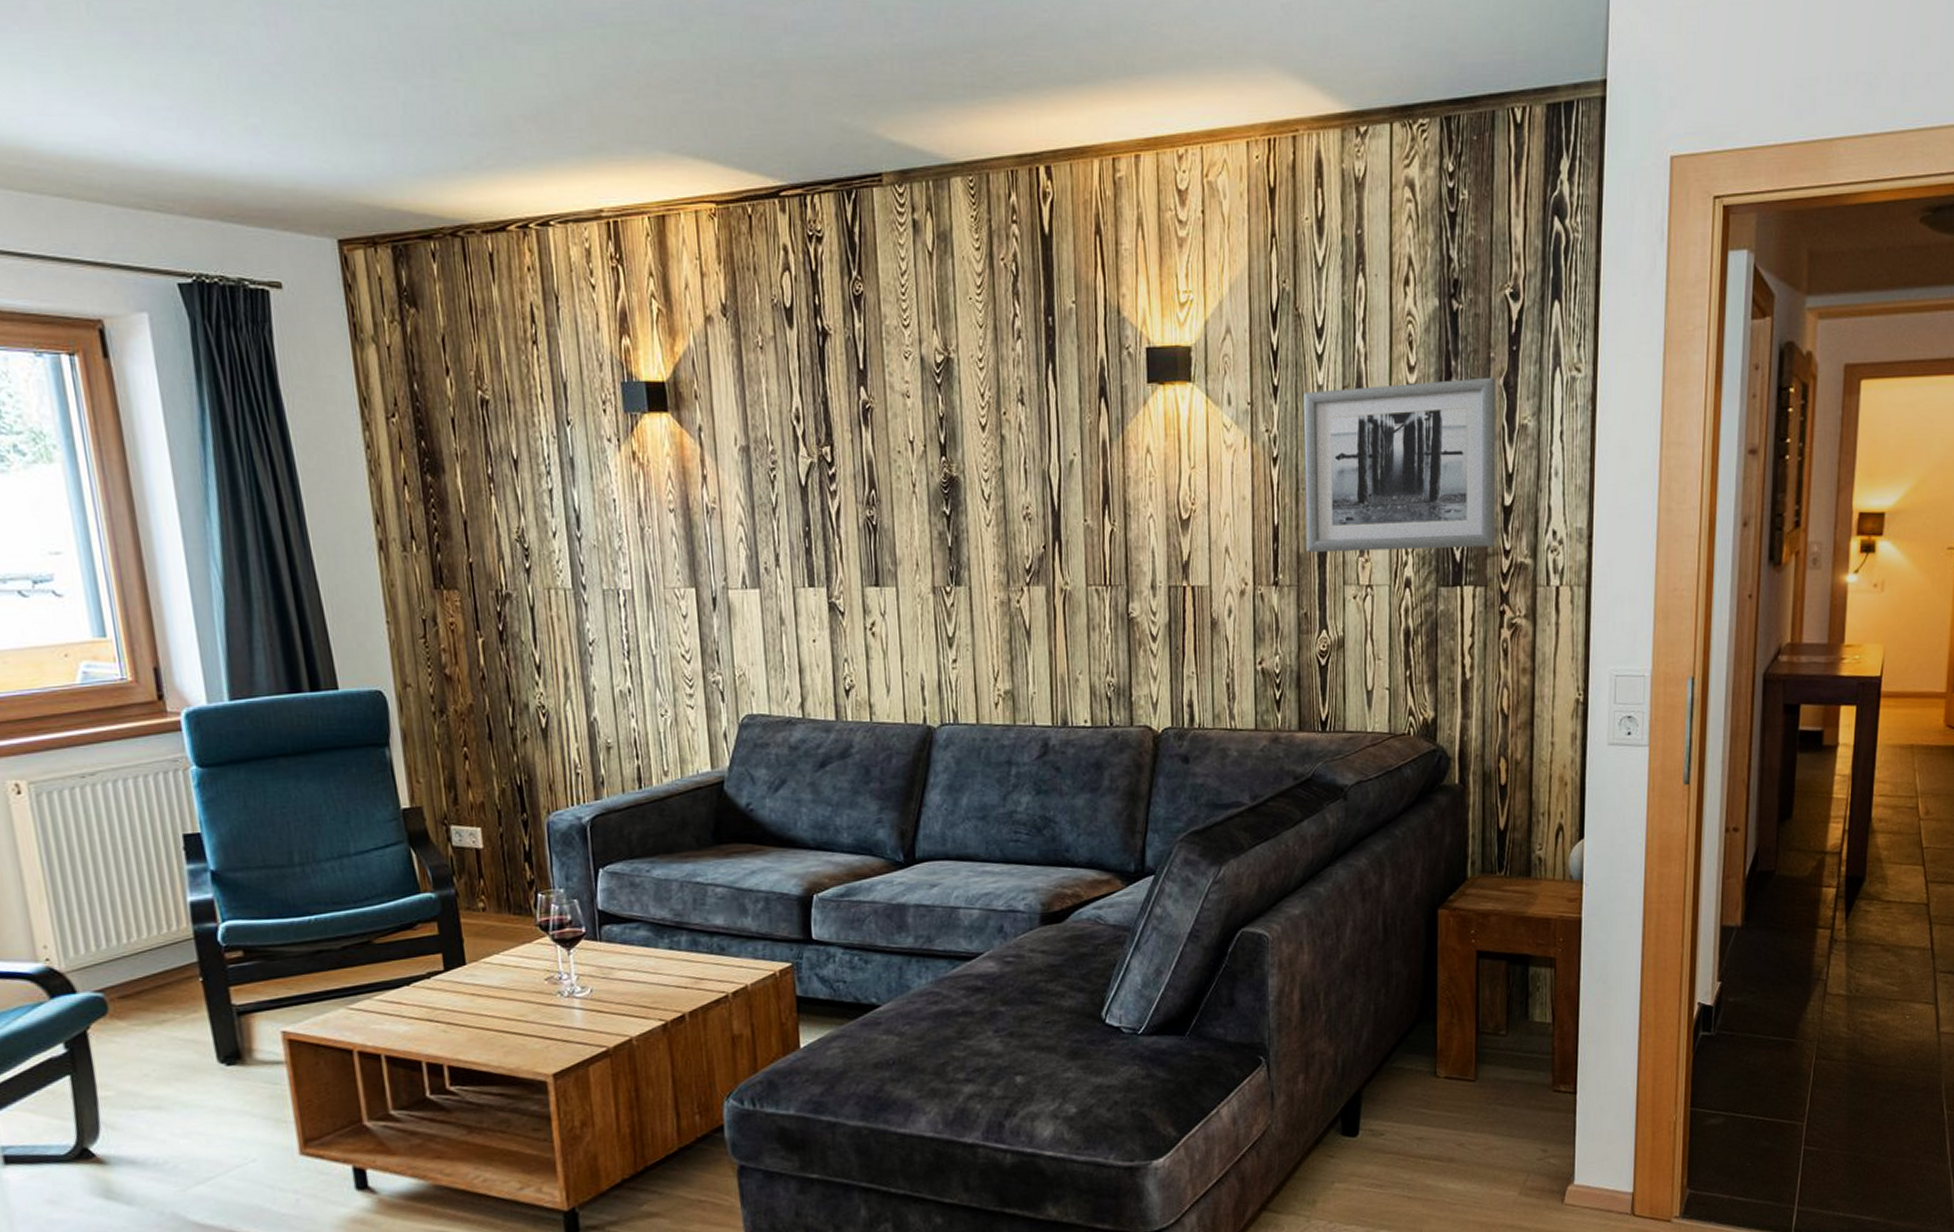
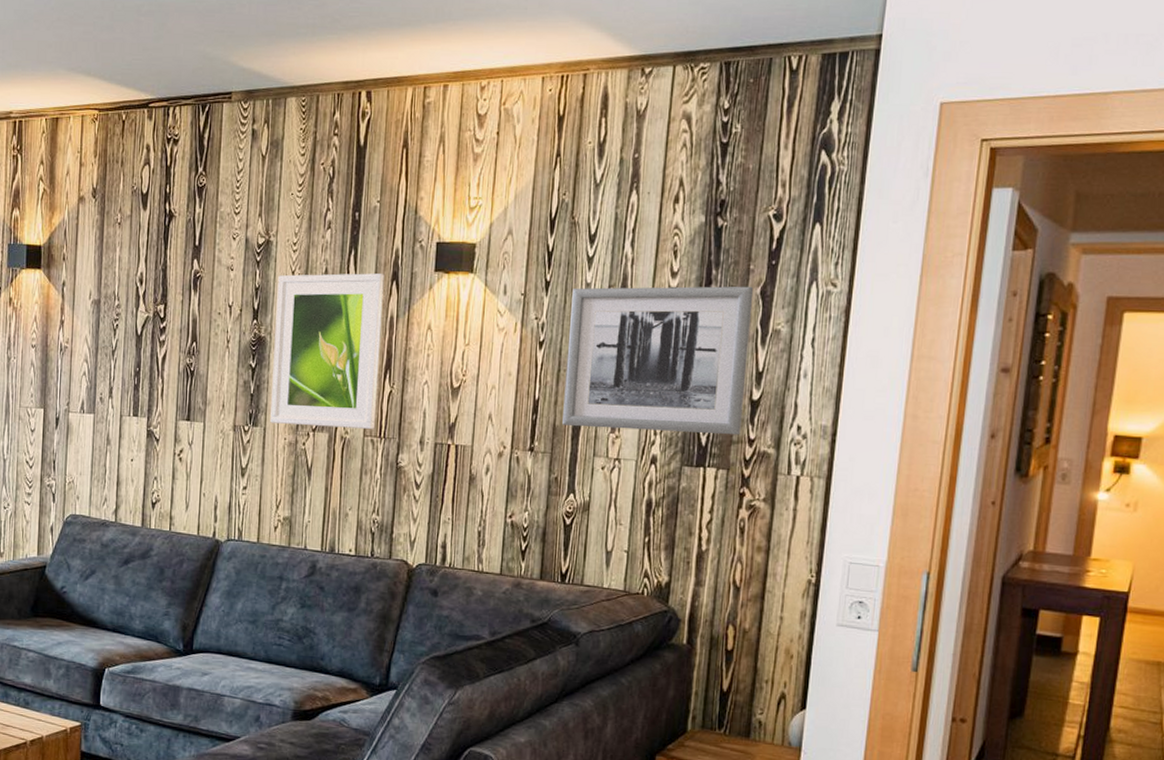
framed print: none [965,390,1098,580] -> present [270,273,384,429]

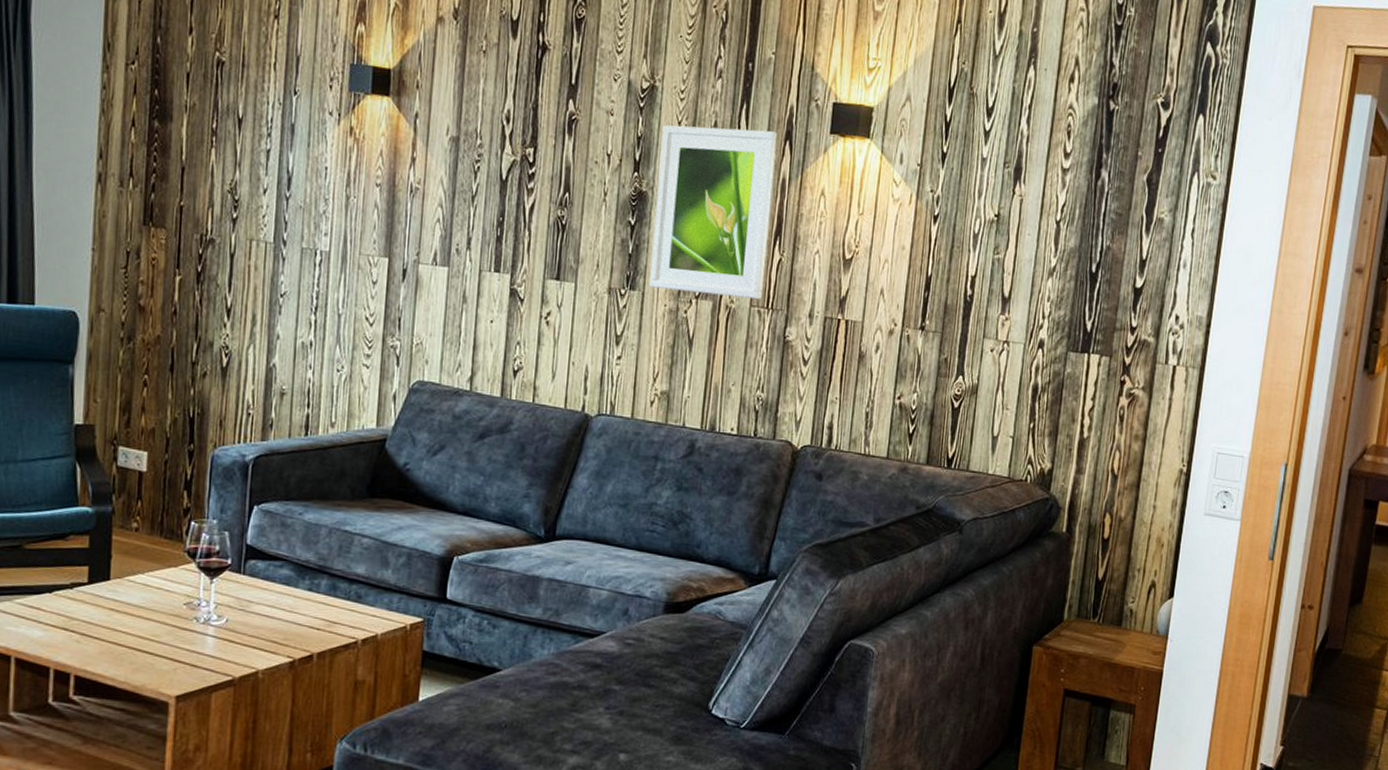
wall art: present [562,286,754,436] -> none [954,162,1141,323]

